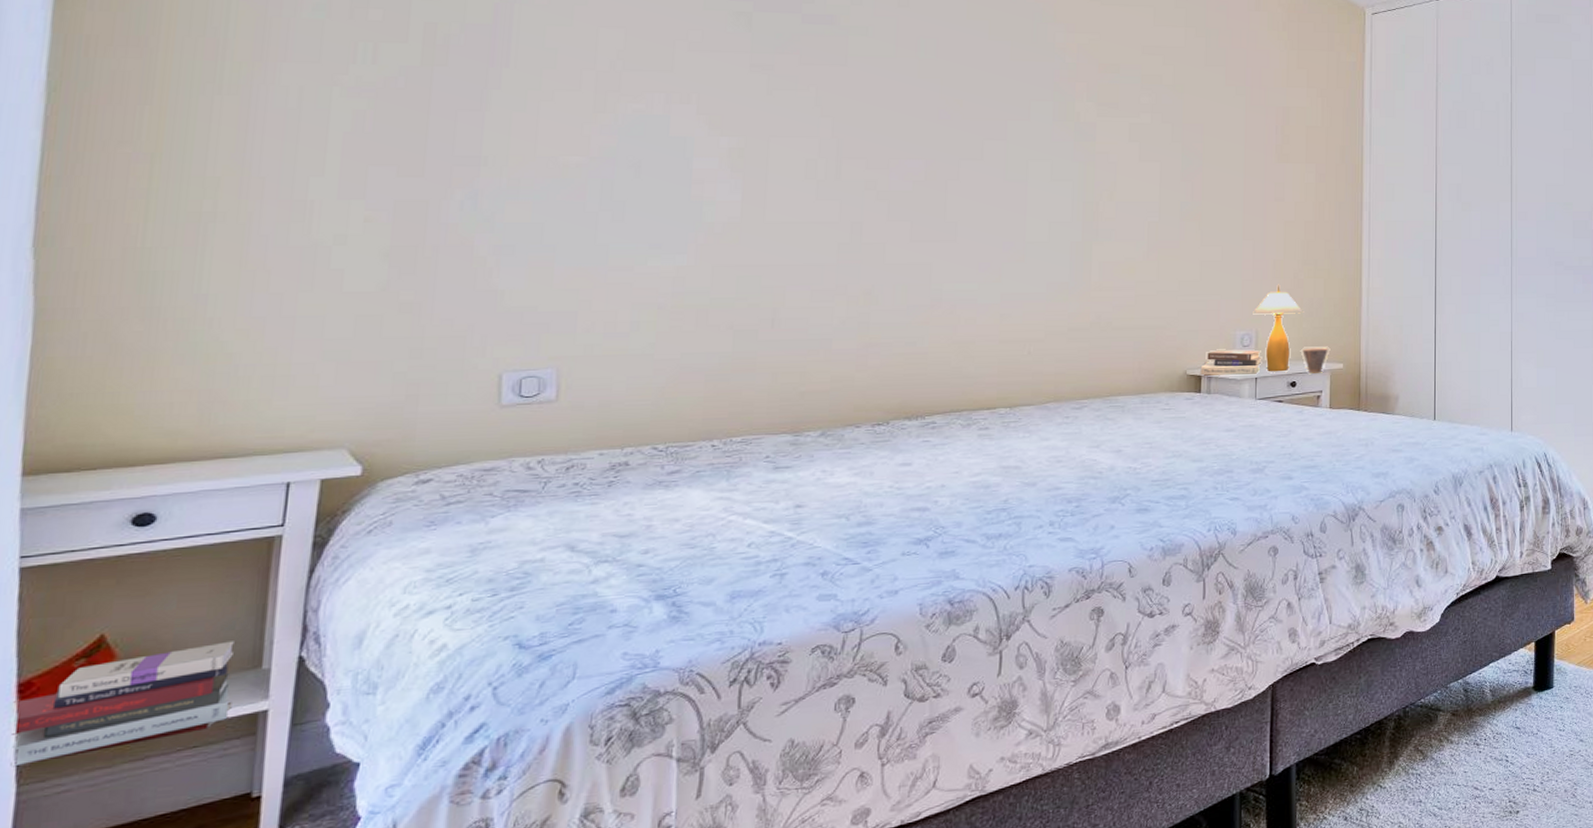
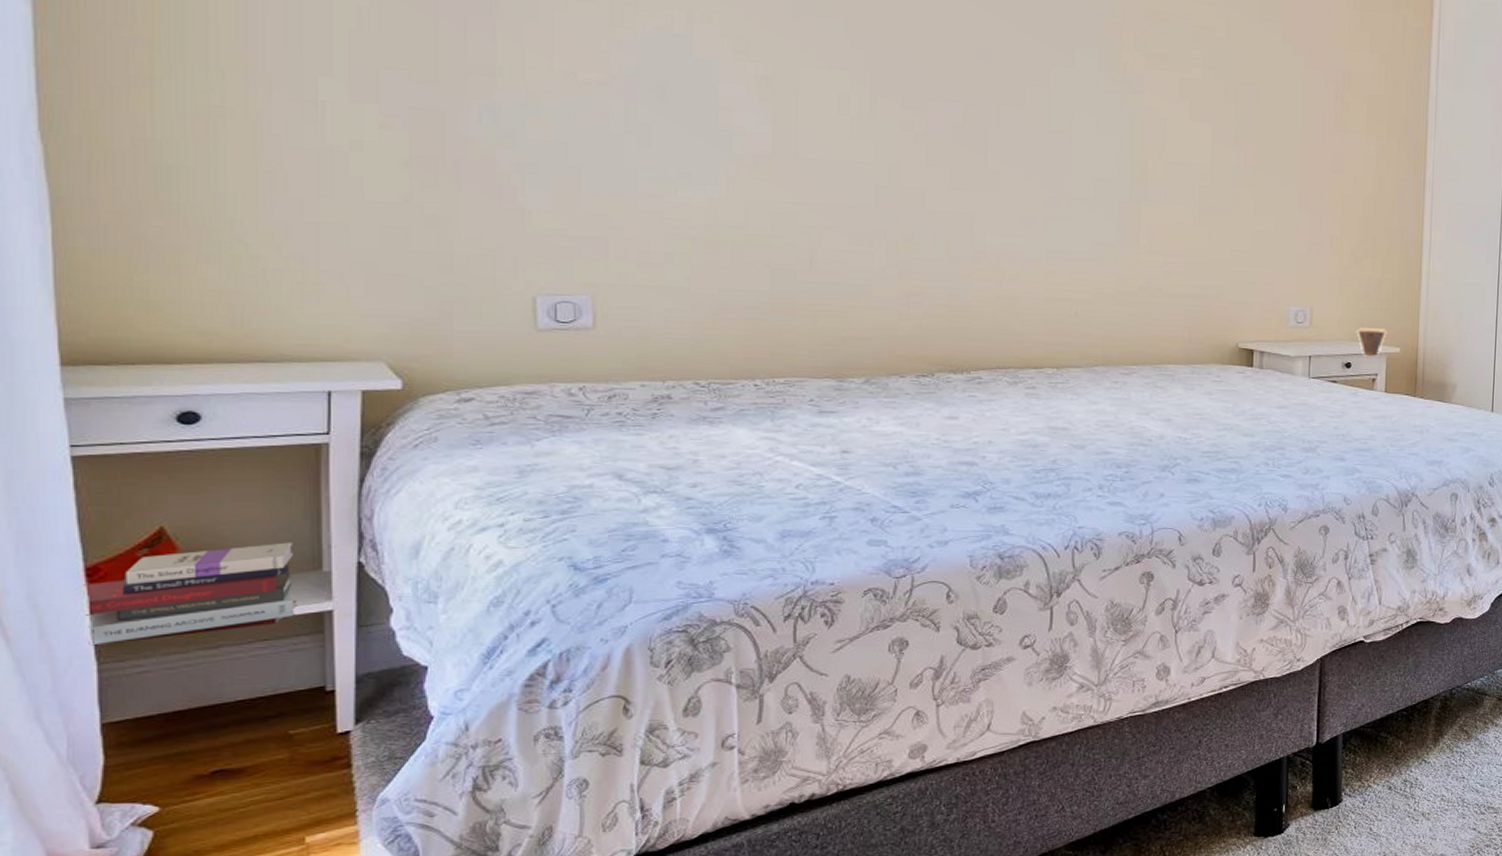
books: present [1200,350,1261,376] -> none [1252,325,1315,353]
table lamp: present [1253,285,1303,372] -> none [1308,262,1360,352]

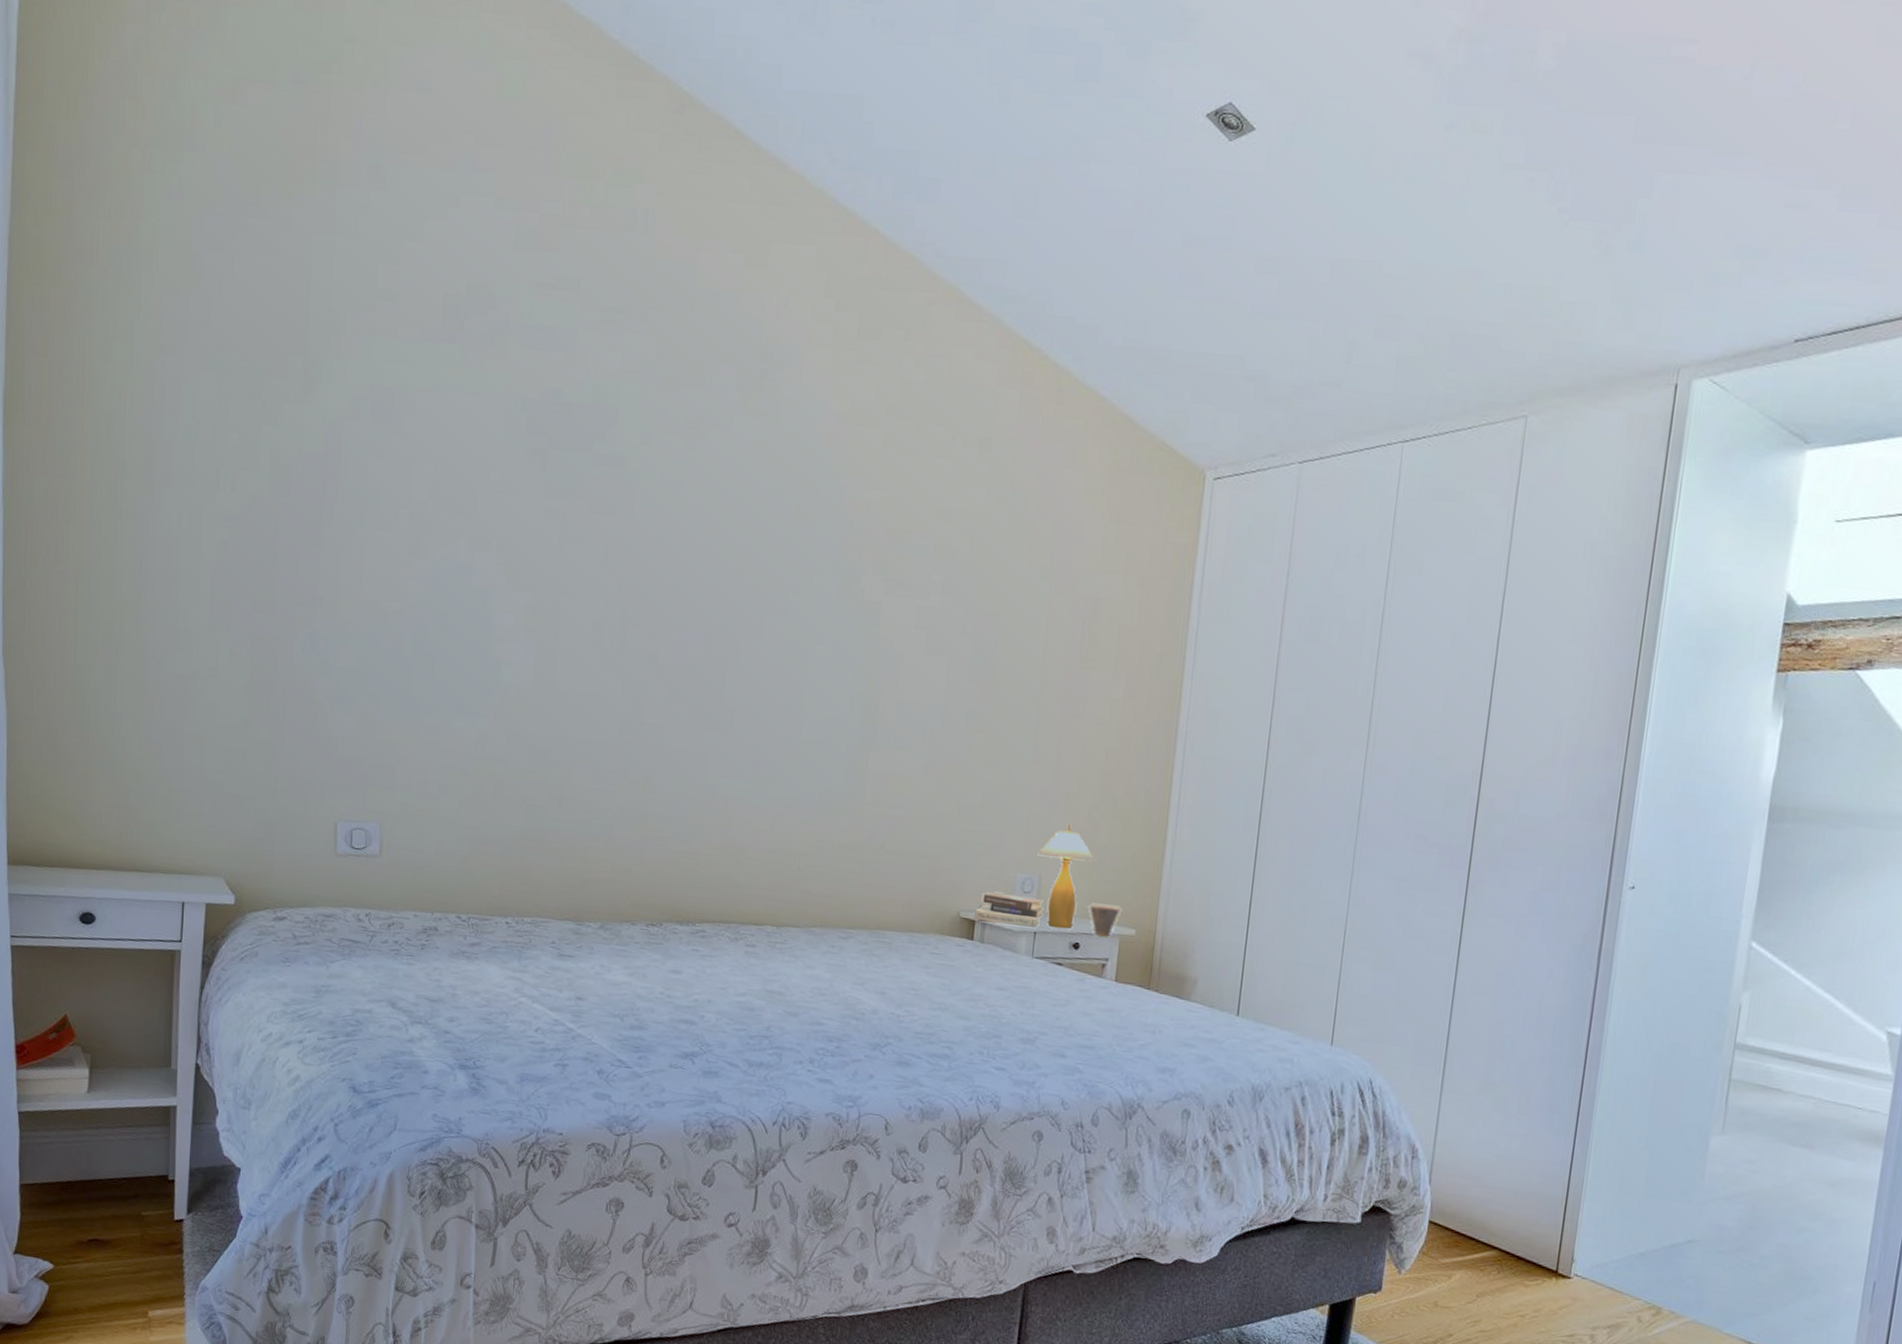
books: present [83,542,297,646] -> none [14,1038,152,1115]
books: none [1252,325,1315,353] -> present [974,893,1043,929]
table lamp: none [1308,262,1360,352] -> present [1037,823,1095,930]

